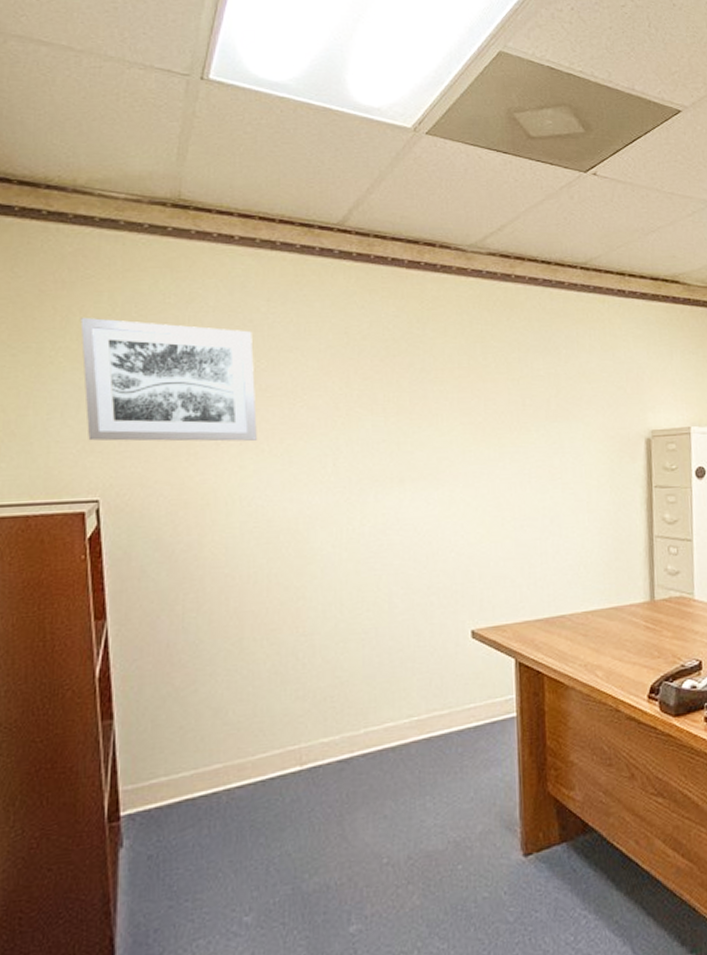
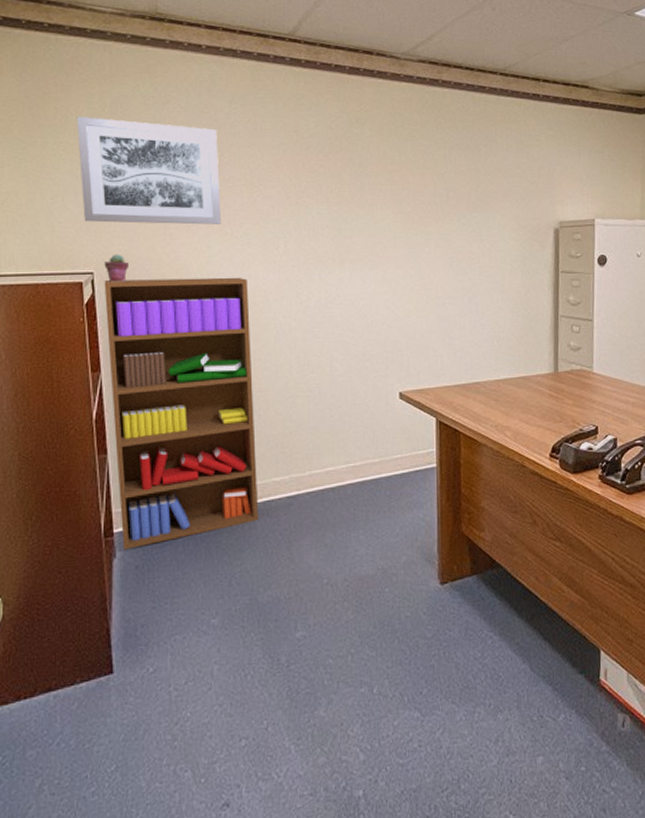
potted succulent: none [112,477,144,511] -> present [104,253,130,282]
bookshelf: none [112,501,303,837] -> present [104,277,259,550]

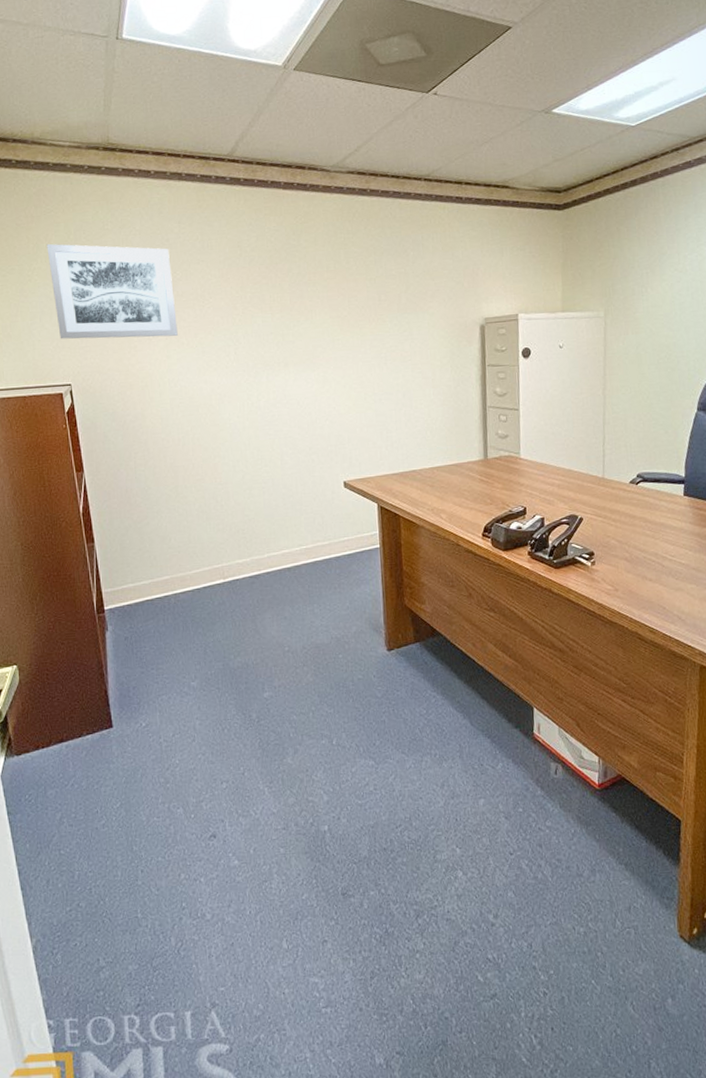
potted succulent: present [104,253,130,282] -> none [80,366,102,392]
bookshelf: present [104,277,259,550] -> none [81,383,226,624]

